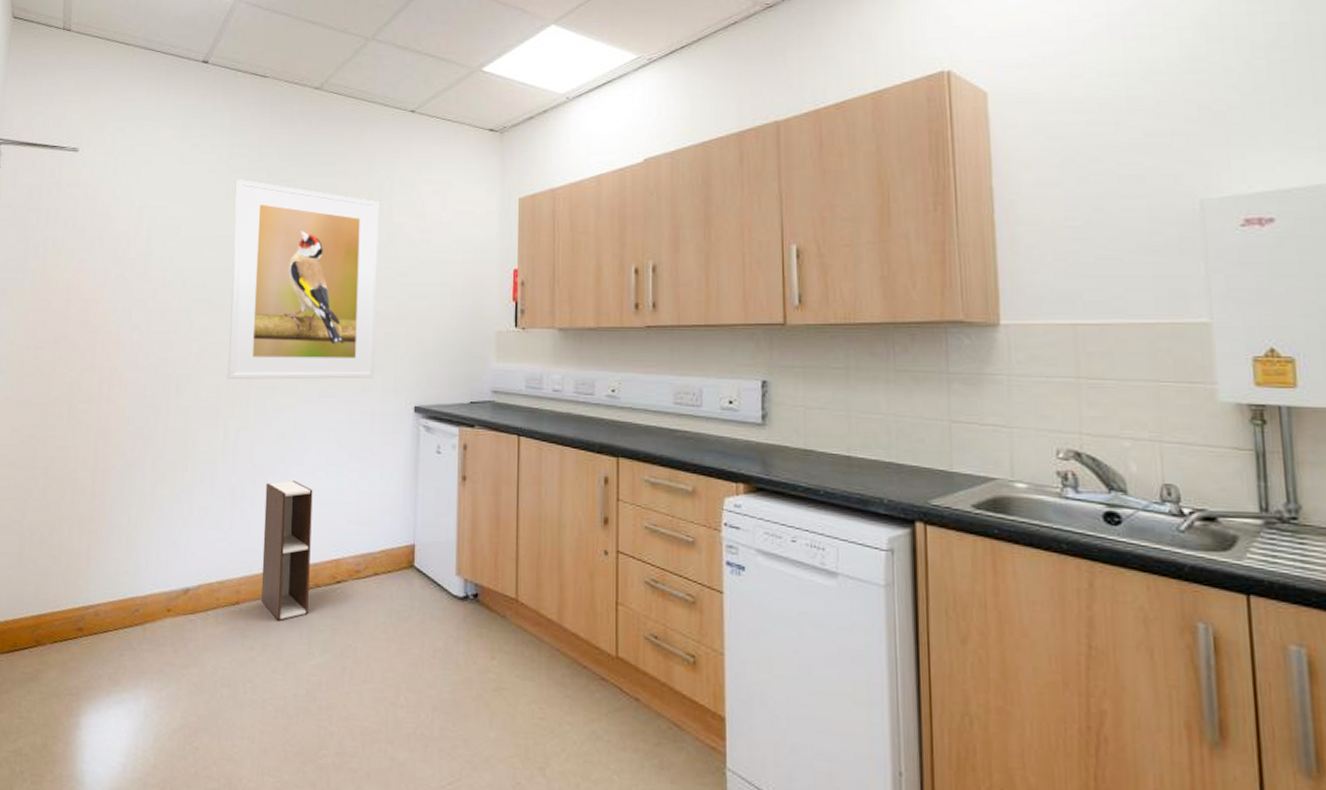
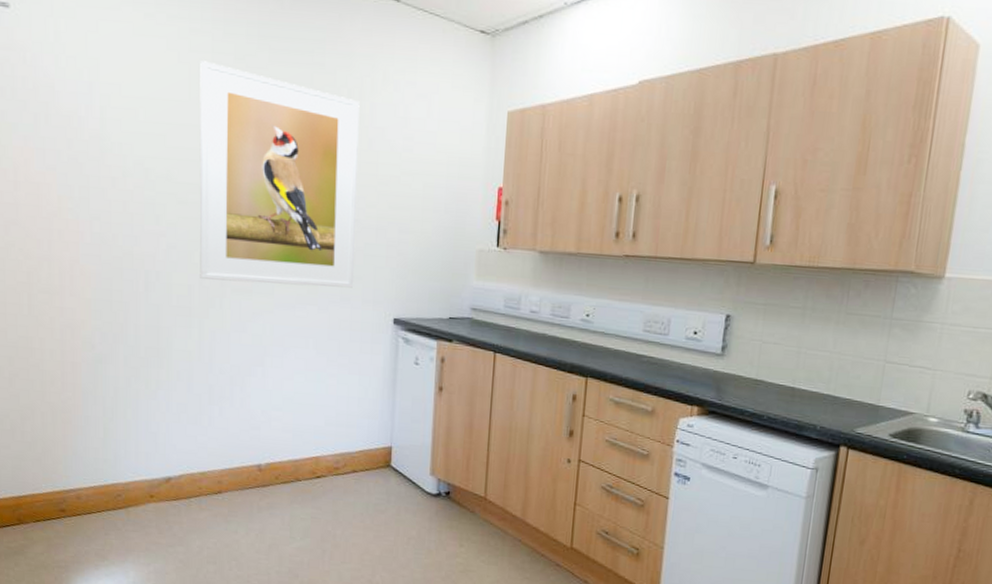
shelf: present [260,480,313,621] -> none [242,382,292,509]

